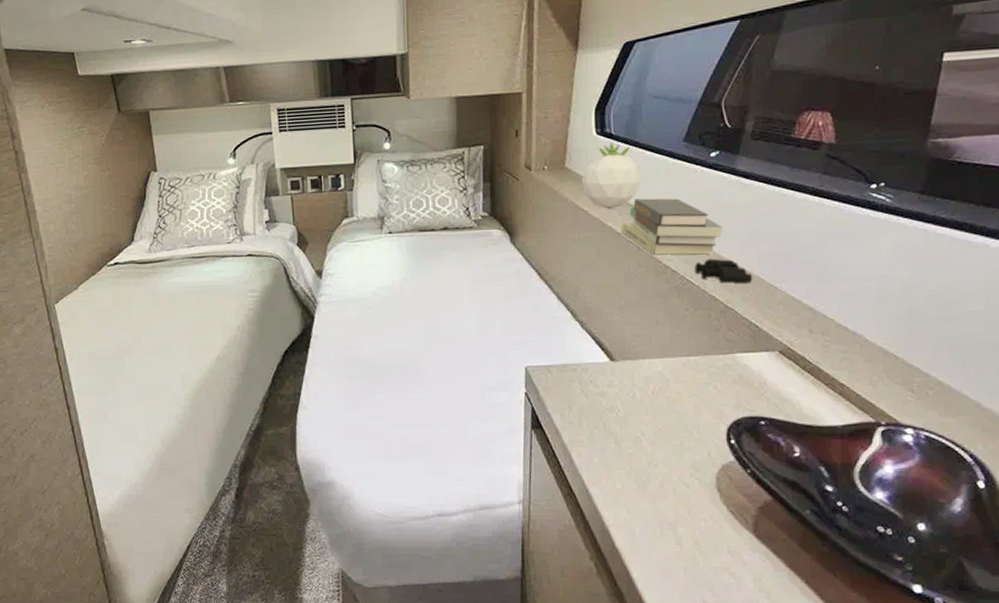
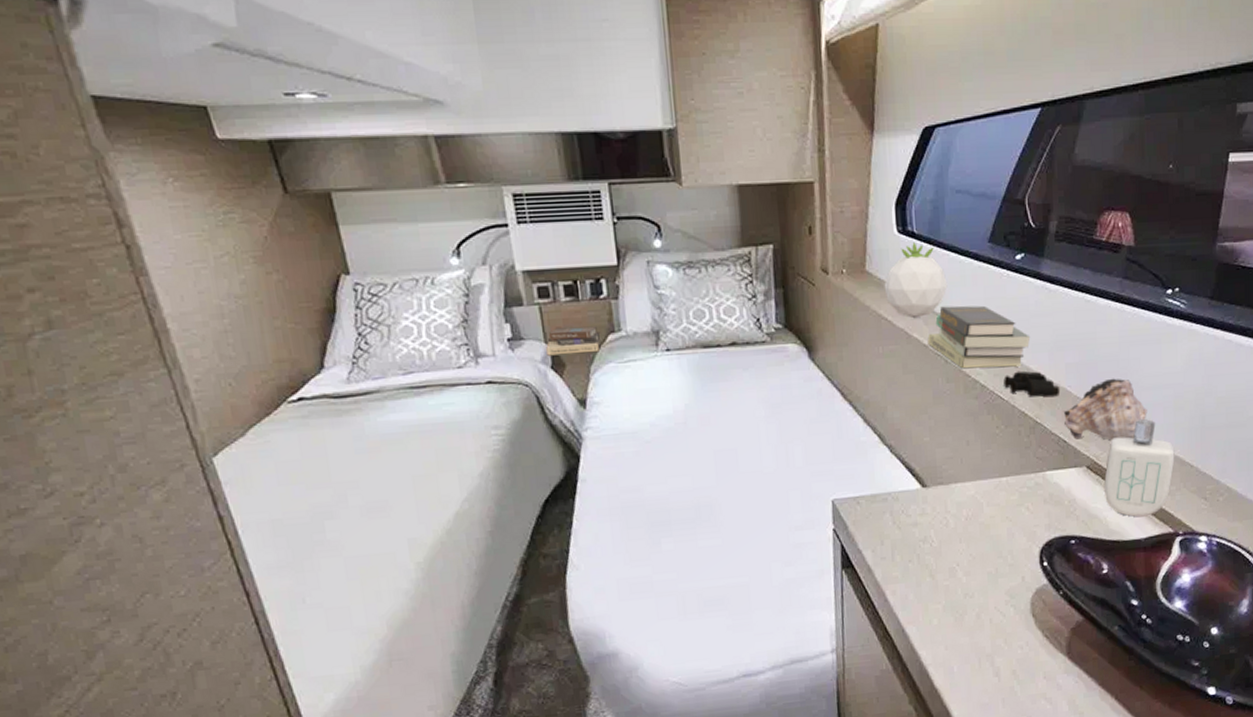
books: none [294,212,336,235] -> present [546,326,600,356]
seashell: none [756,268,847,328] -> present [1064,378,1147,441]
perfume: none [798,308,877,404] -> present [1104,418,1175,517]

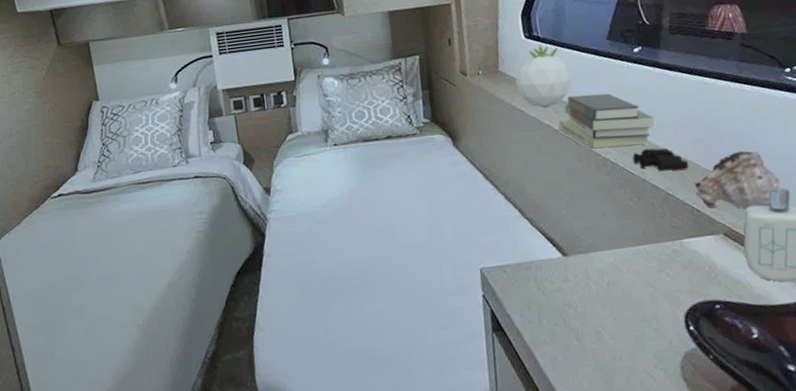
books: present [546,326,600,356] -> none [240,129,281,154]

